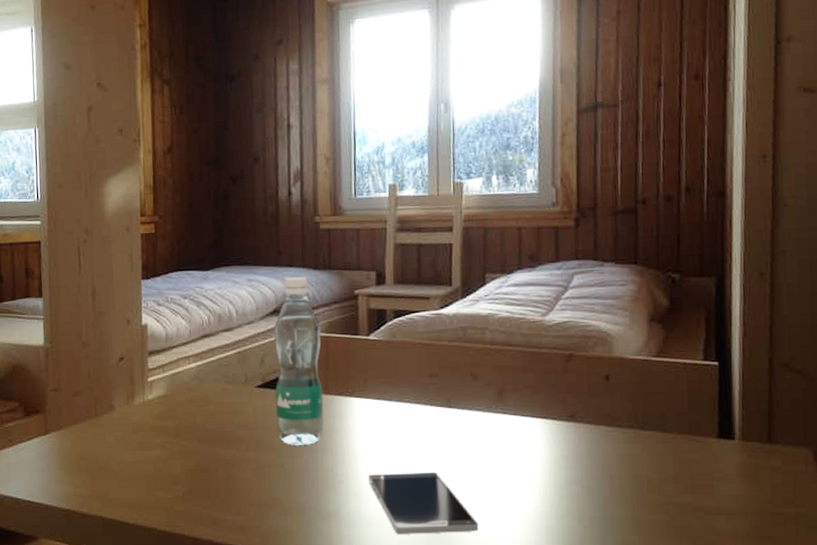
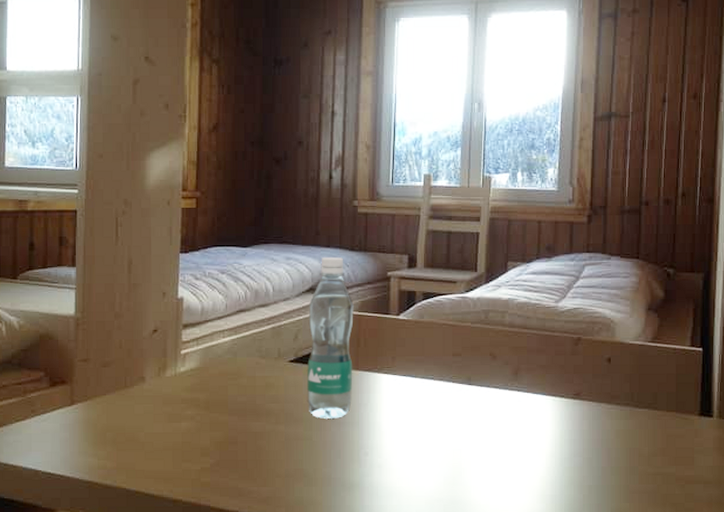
smartphone: present [368,473,479,534] -> none [392,445,491,503]

